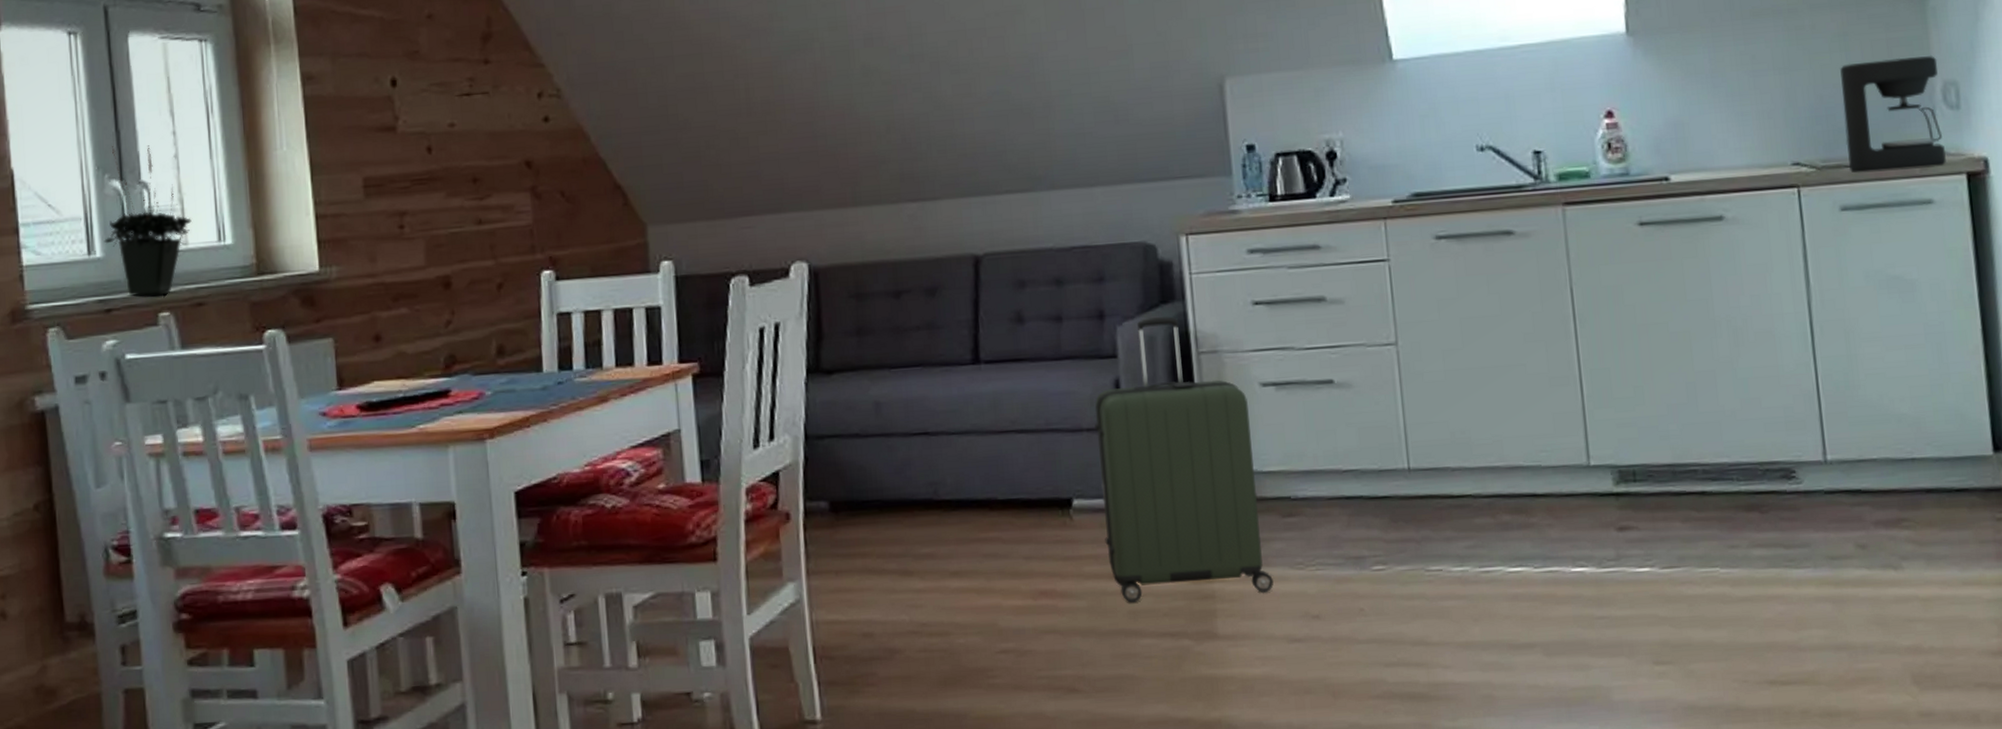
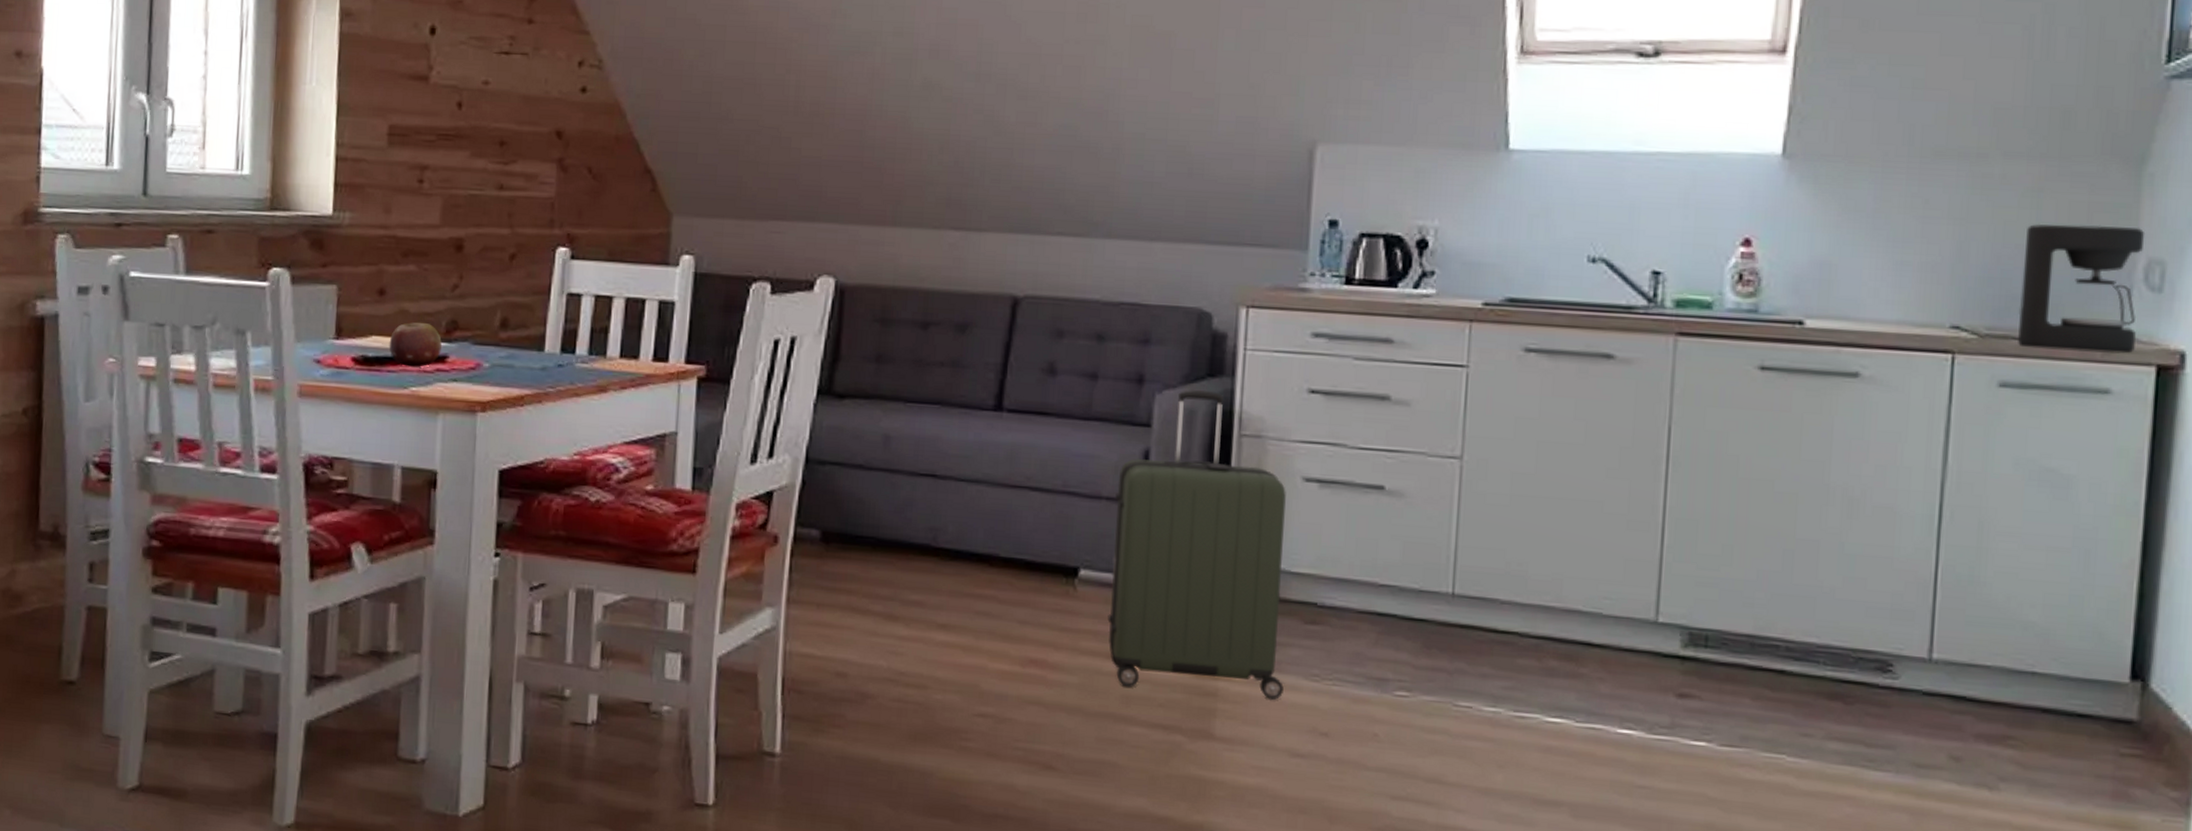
potted plant: present [104,145,192,297] -> none [123,58,212,217]
fruit: none [391,361,443,406] -> present [389,322,442,368]

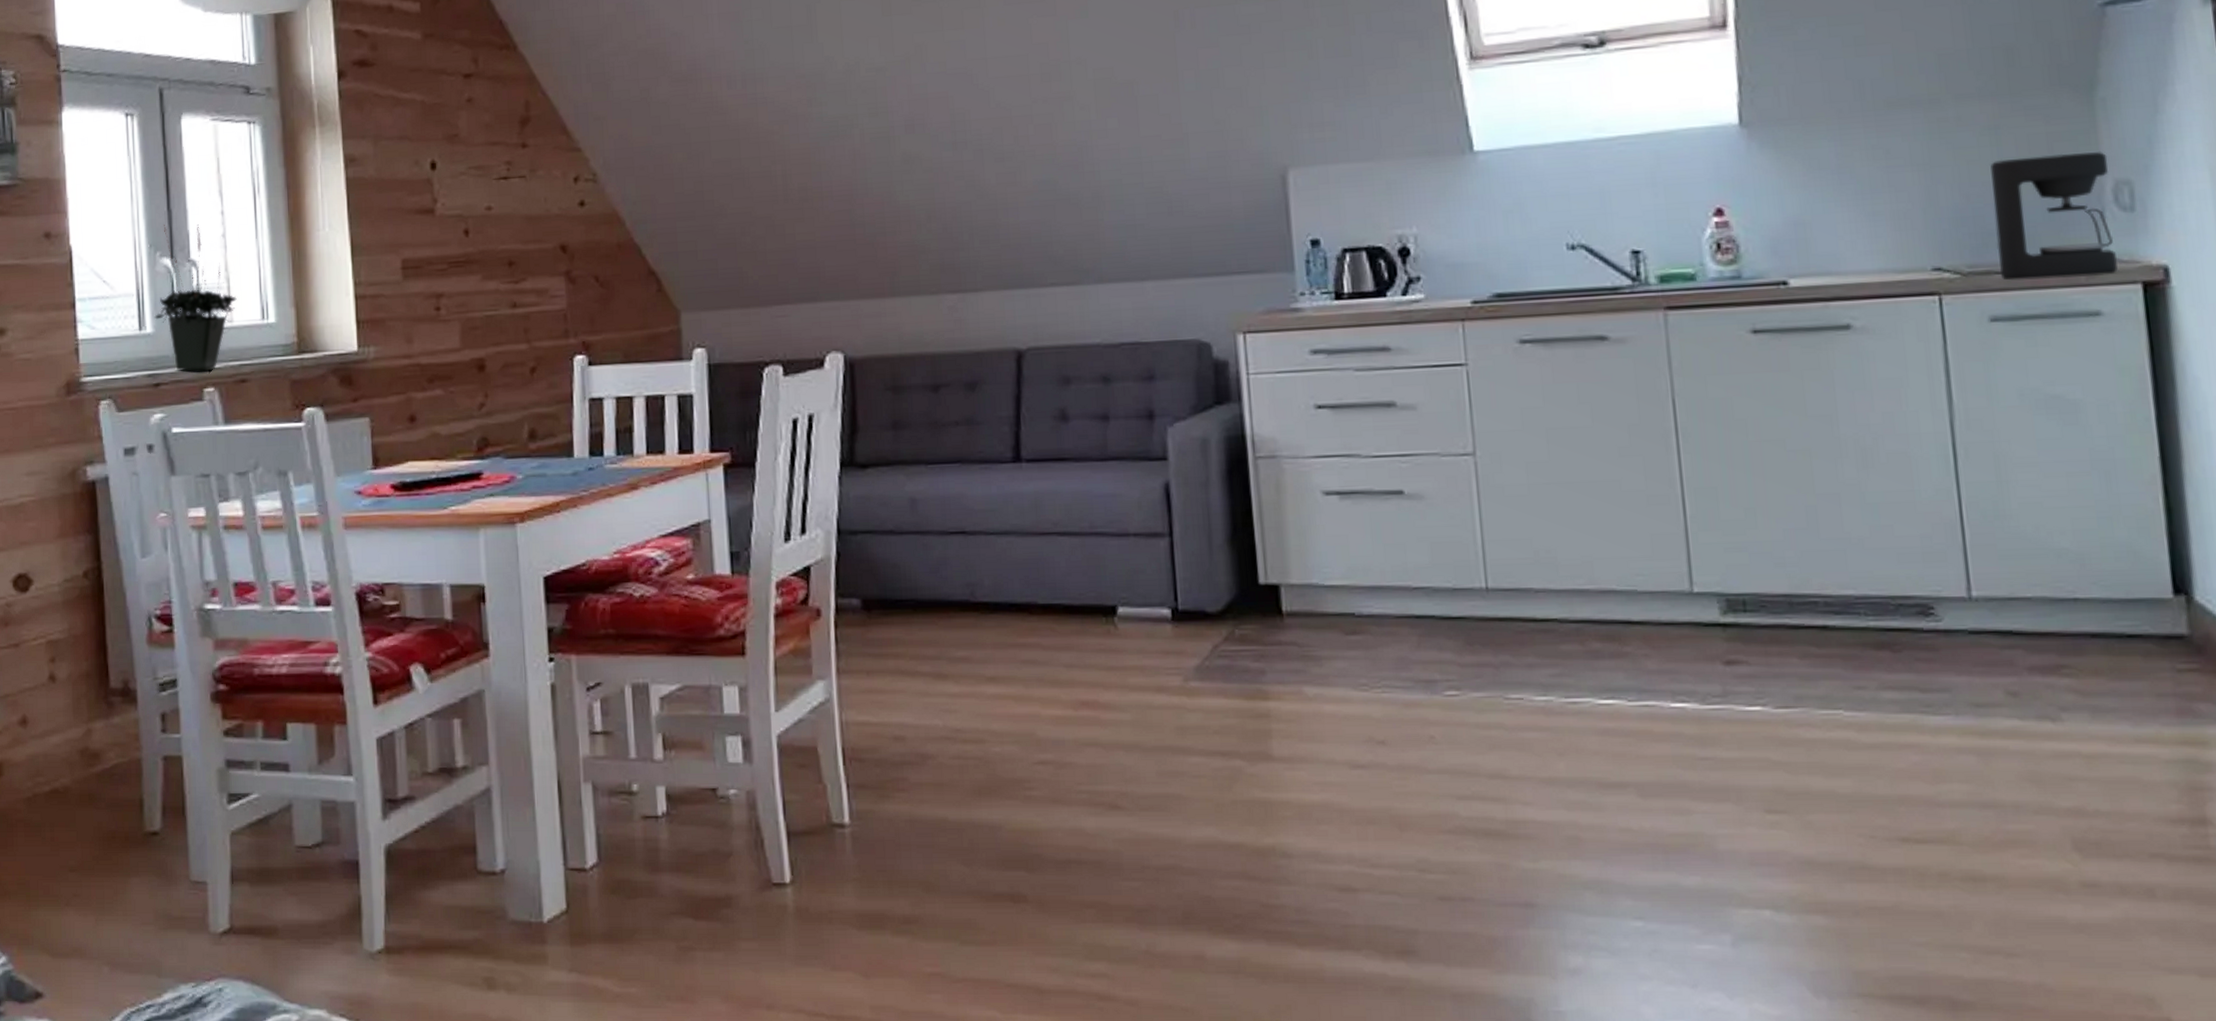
potted plant: none [123,58,212,217] -> present [154,224,237,373]
fruit: present [389,322,442,368] -> none [425,443,475,487]
suitcase: present [1107,390,1286,701] -> none [1142,418,1335,718]

